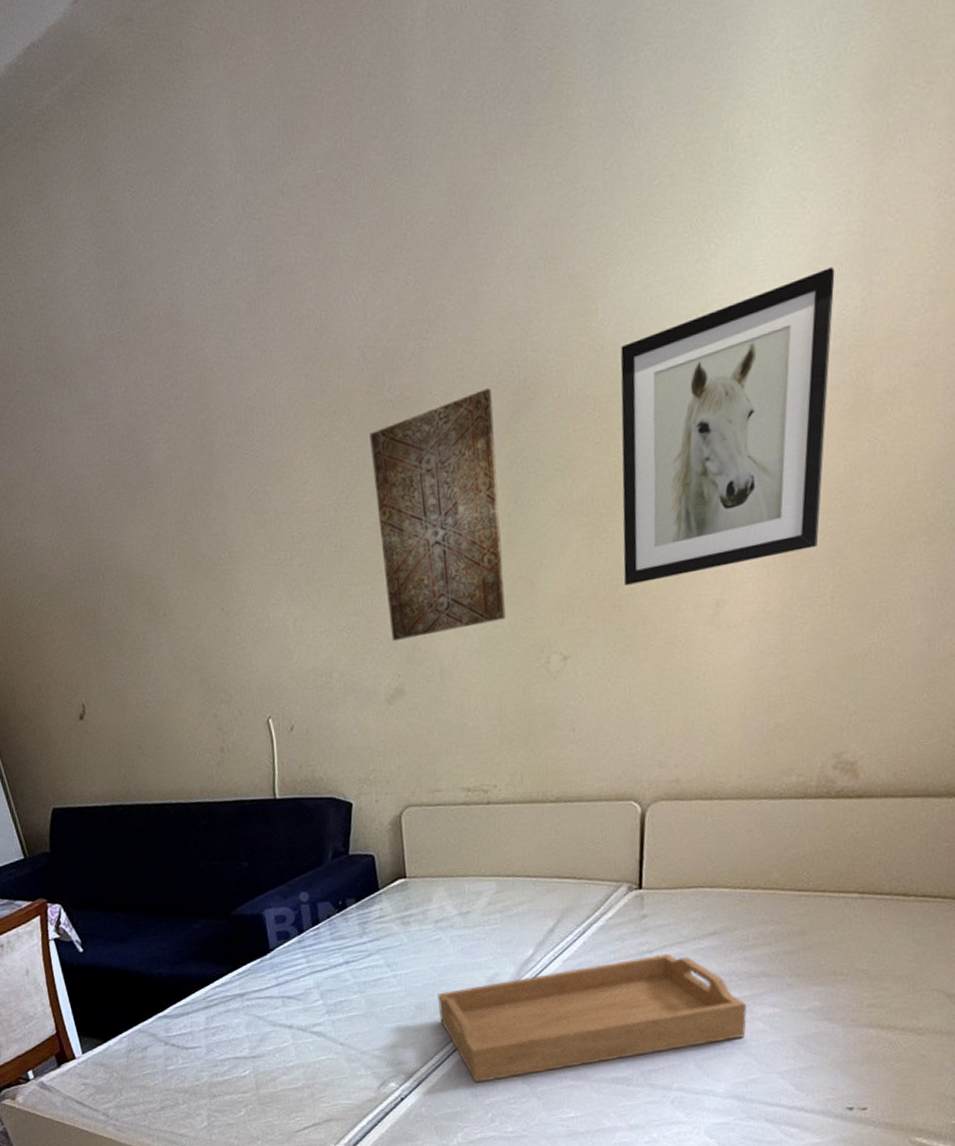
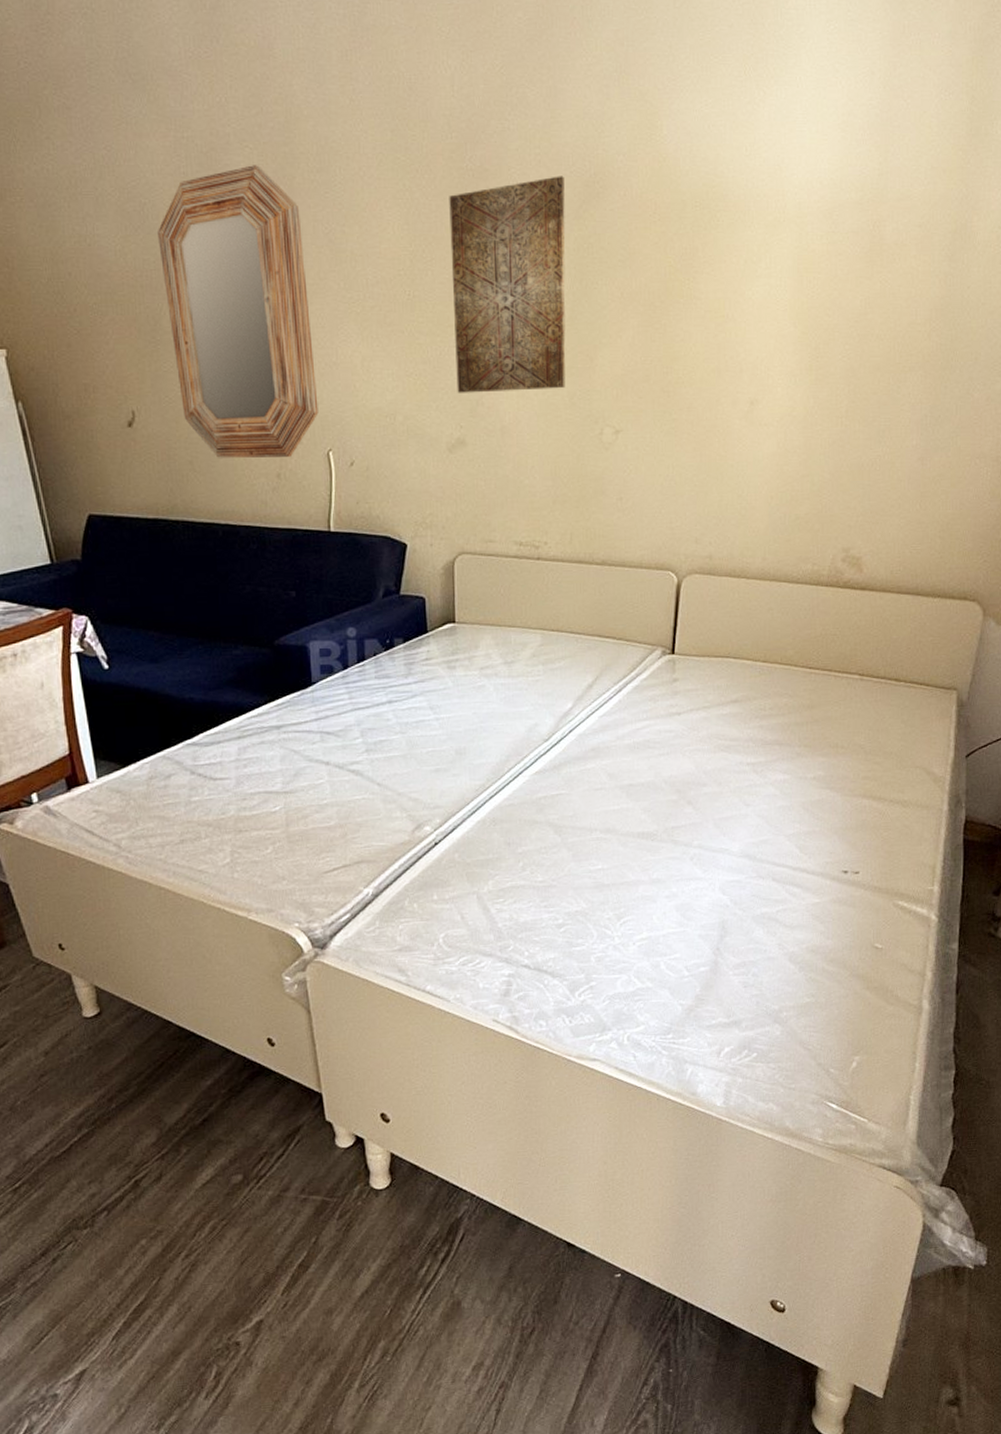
home mirror: none [89,438,256,740] -> present [158,165,319,458]
serving tray: present [438,954,747,1083] -> none [478,717,760,831]
wall art: present [620,267,835,585] -> none [673,132,859,374]

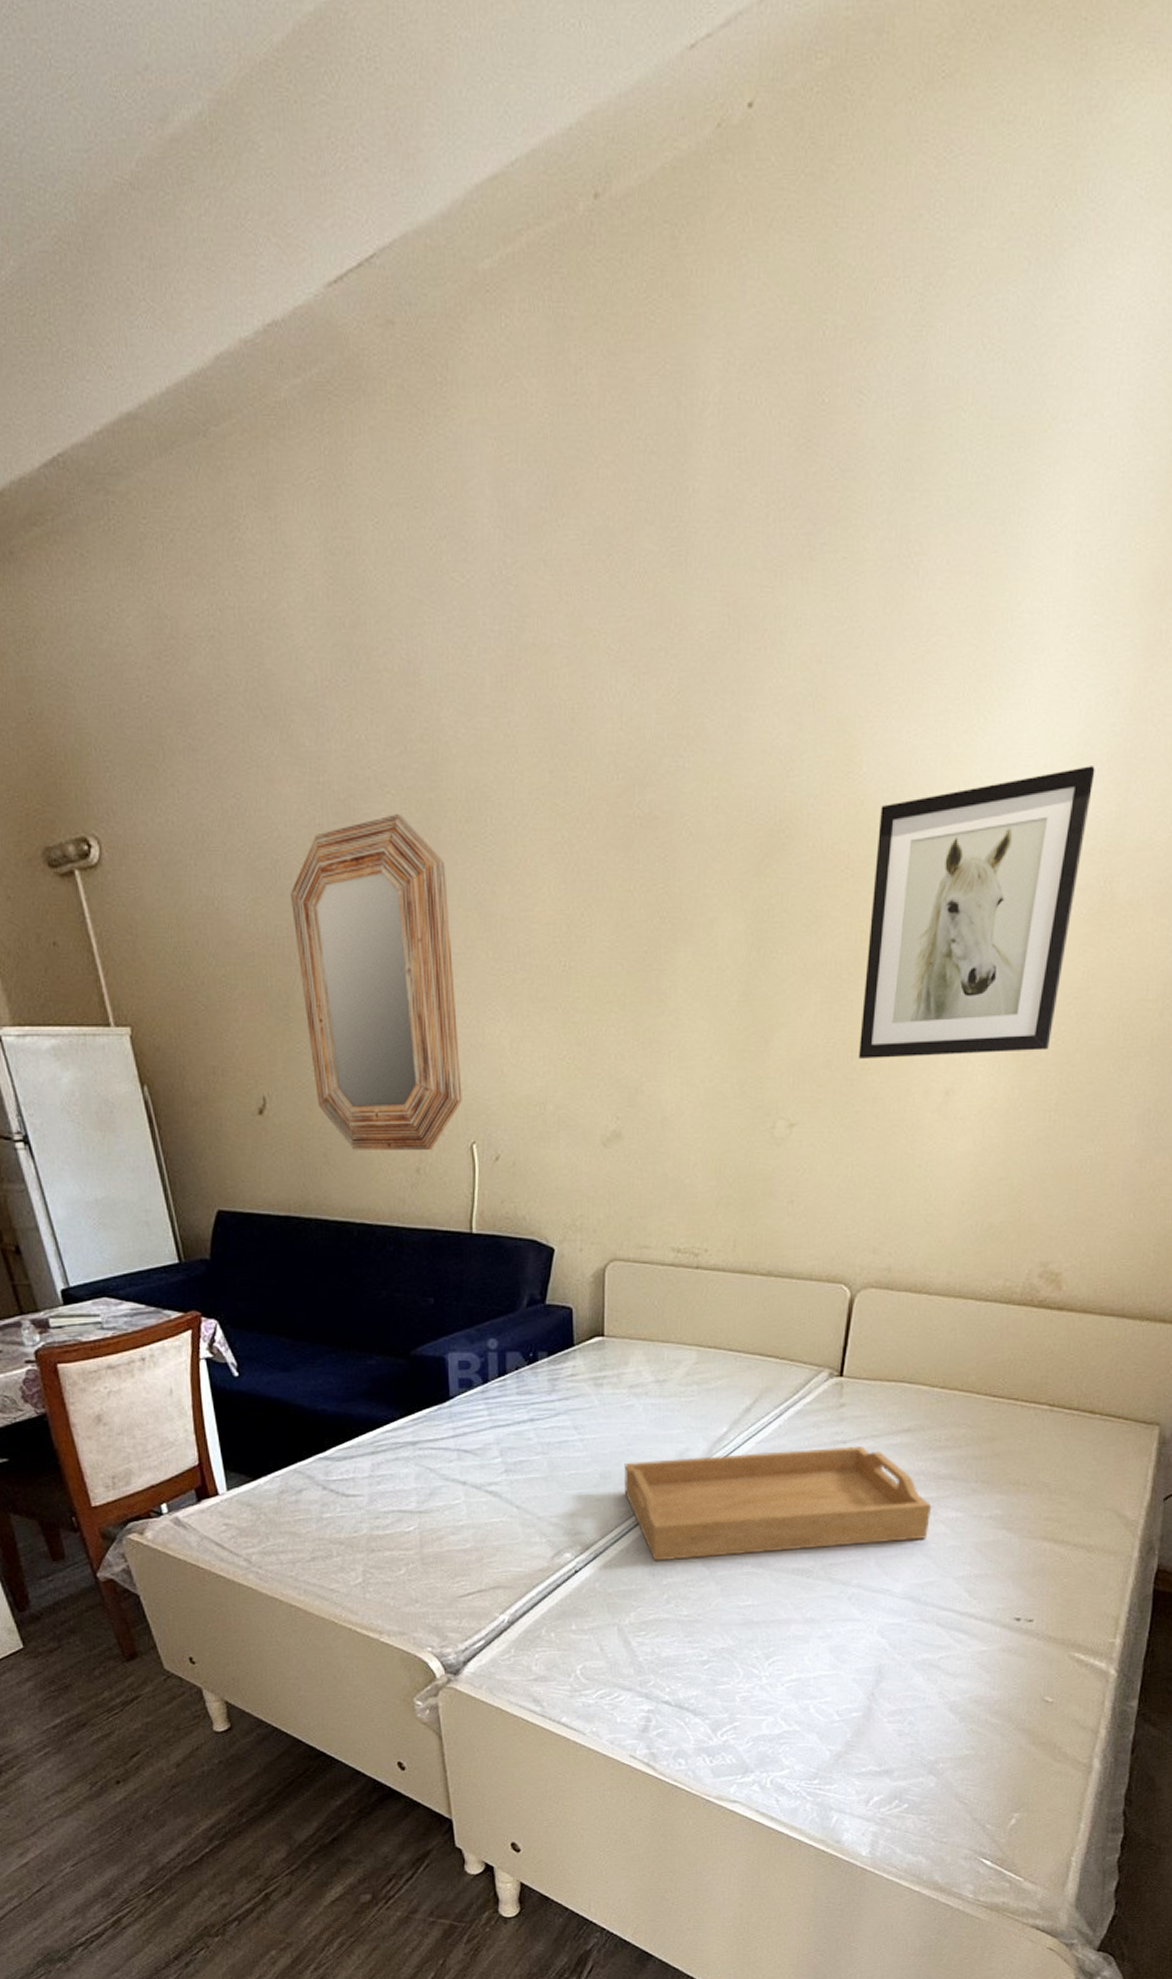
wall art: present [449,176,566,393] -> none [613,824,745,1079]
serving tray: none [478,717,760,831] -> present [624,1446,931,1561]
wall art: none [673,132,859,374] -> present [859,766,1095,1058]

